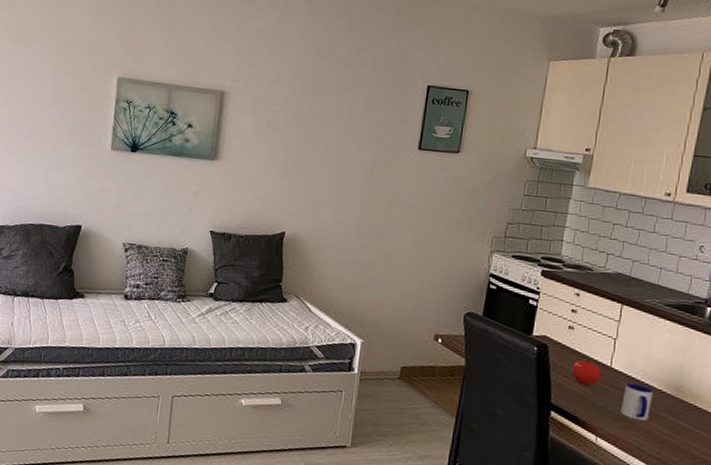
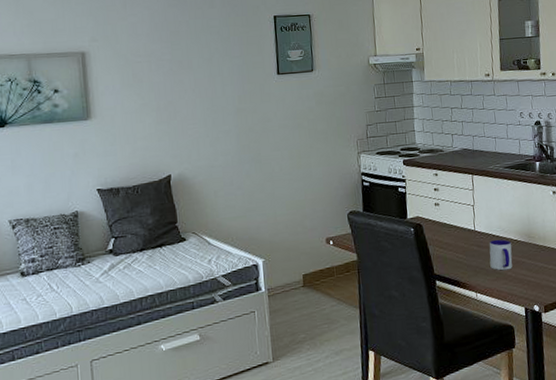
fruit: present [571,358,601,386] -> none [445,228,469,252]

